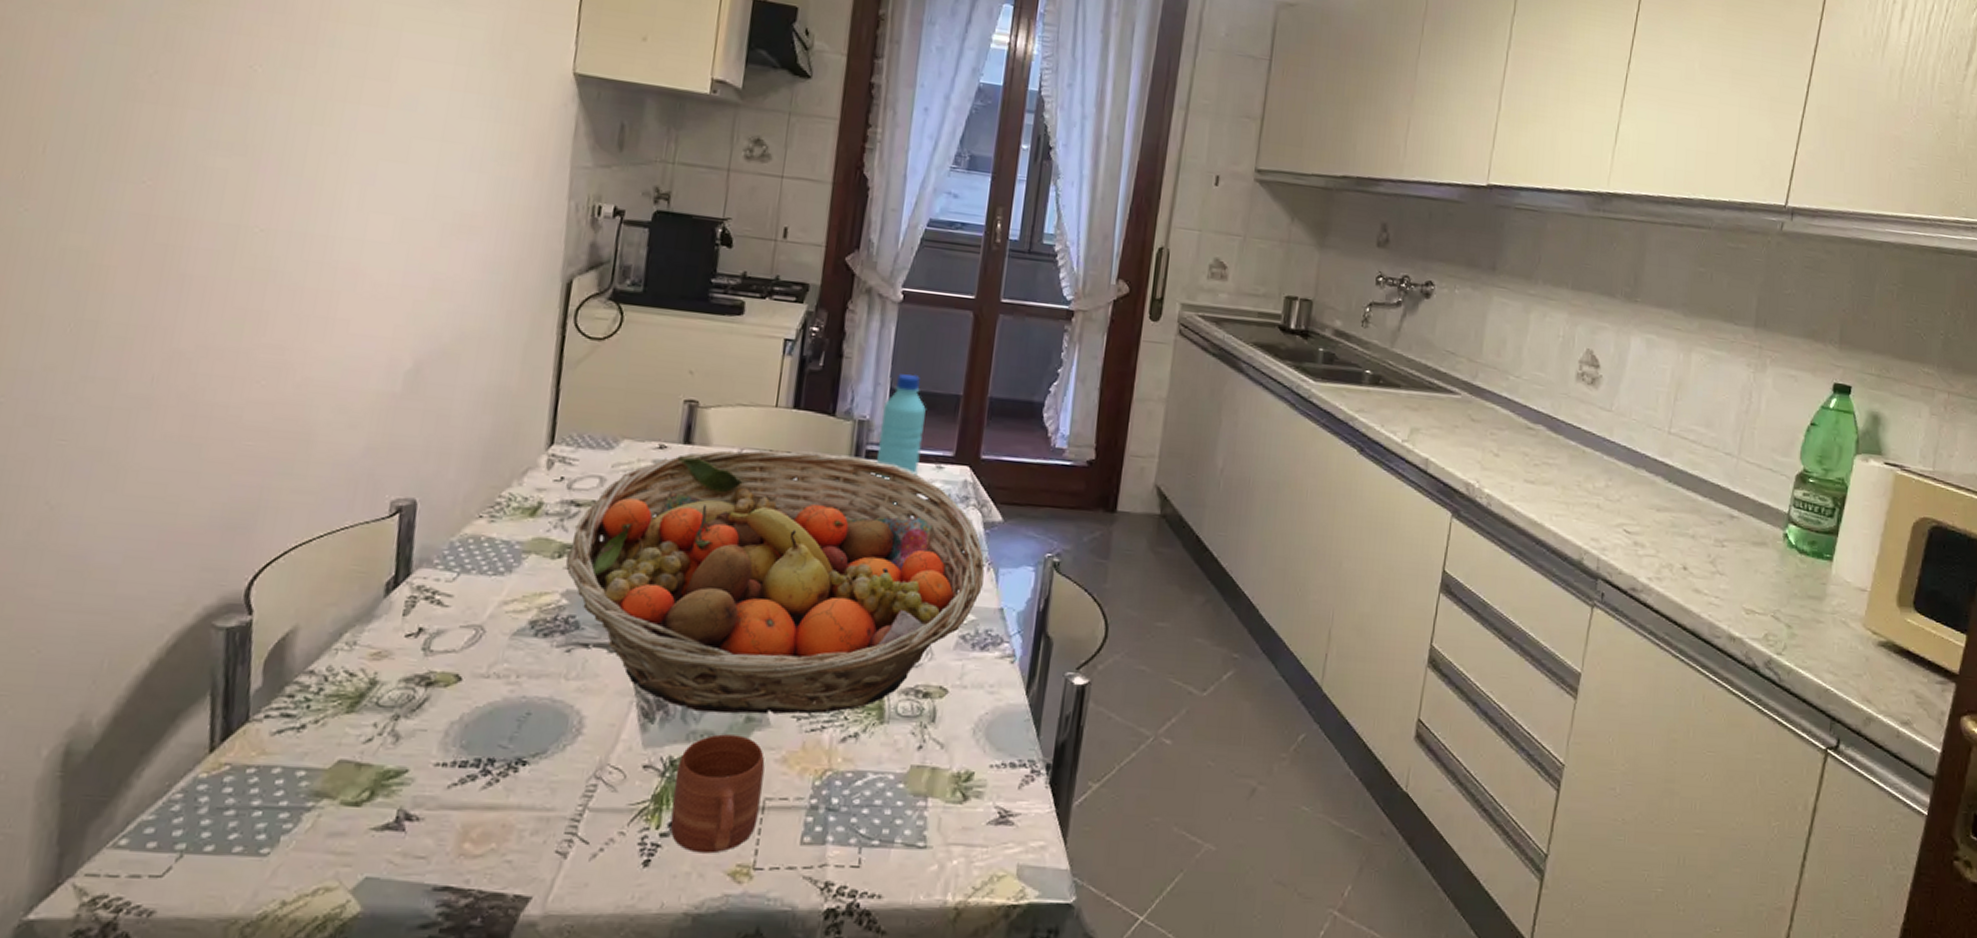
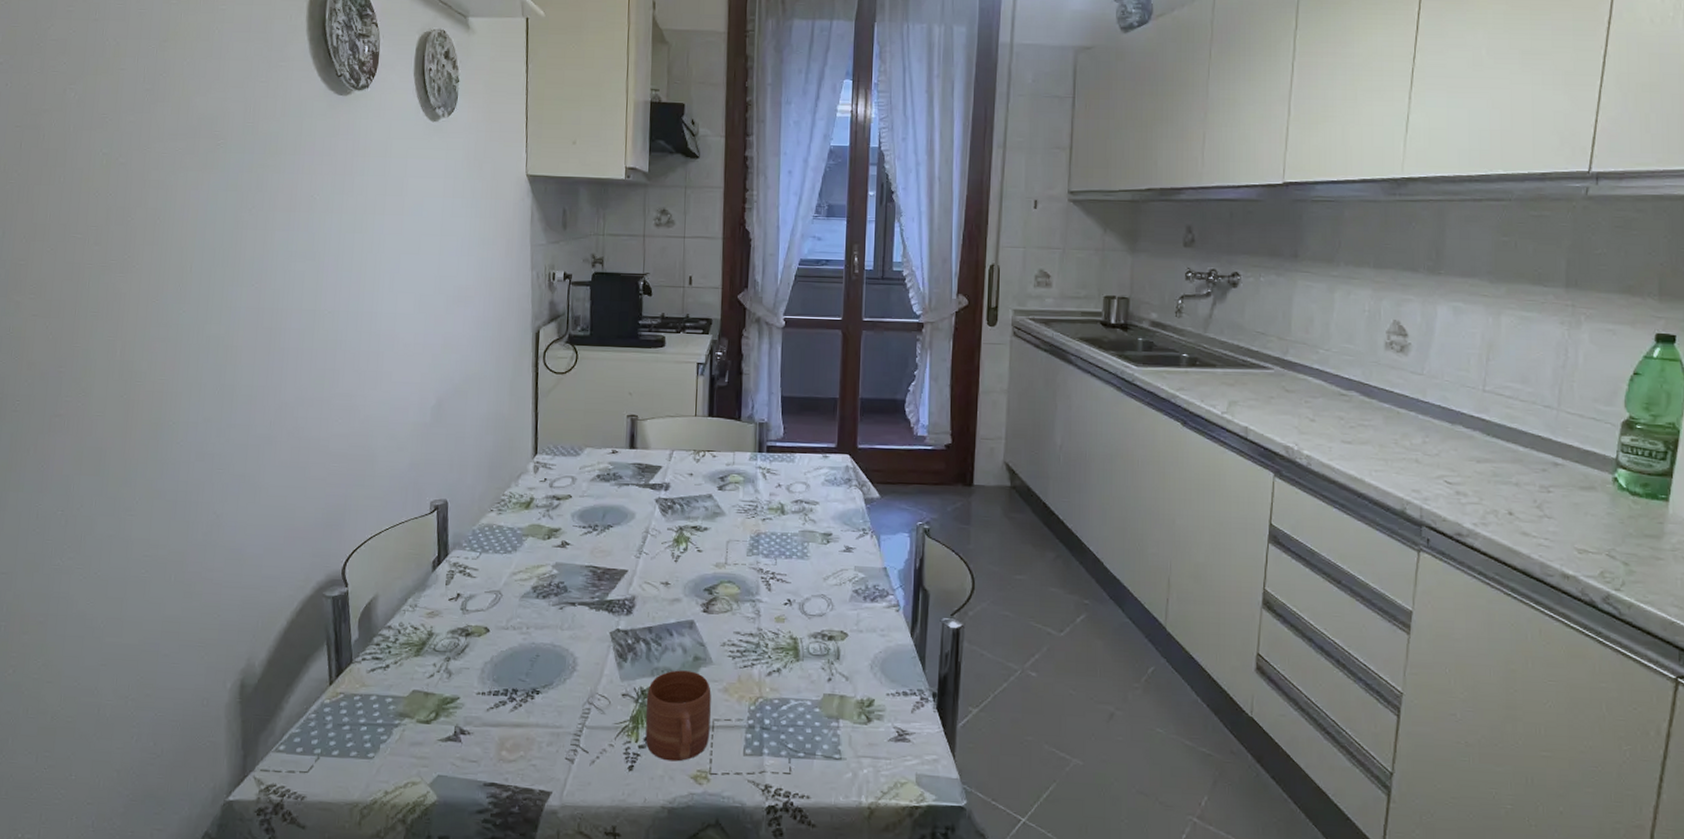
fruit basket: present [565,450,985,714] -> none [553,449,869,655]
water bottle: present [875,374,926,506] -> none [775,383,811,489]

